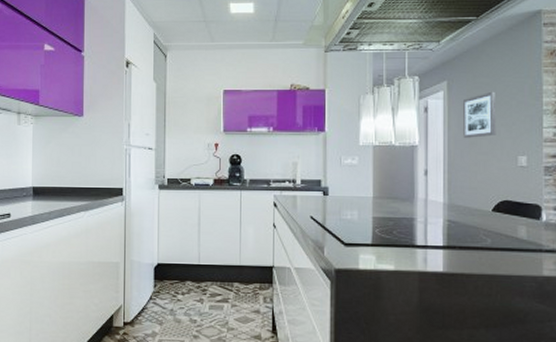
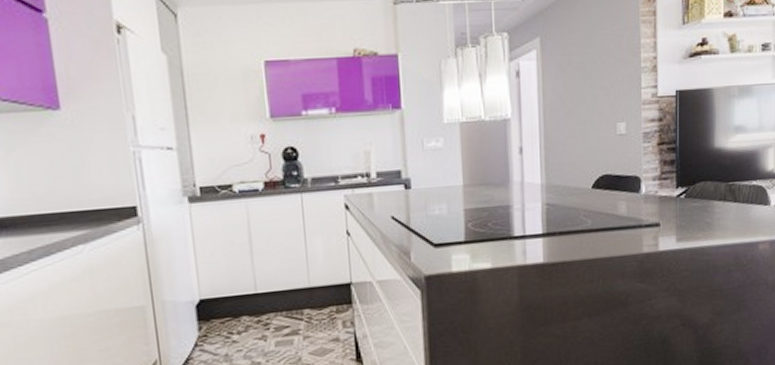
wall art: present [463,91,496,139] -> none [558,47,594,107]

